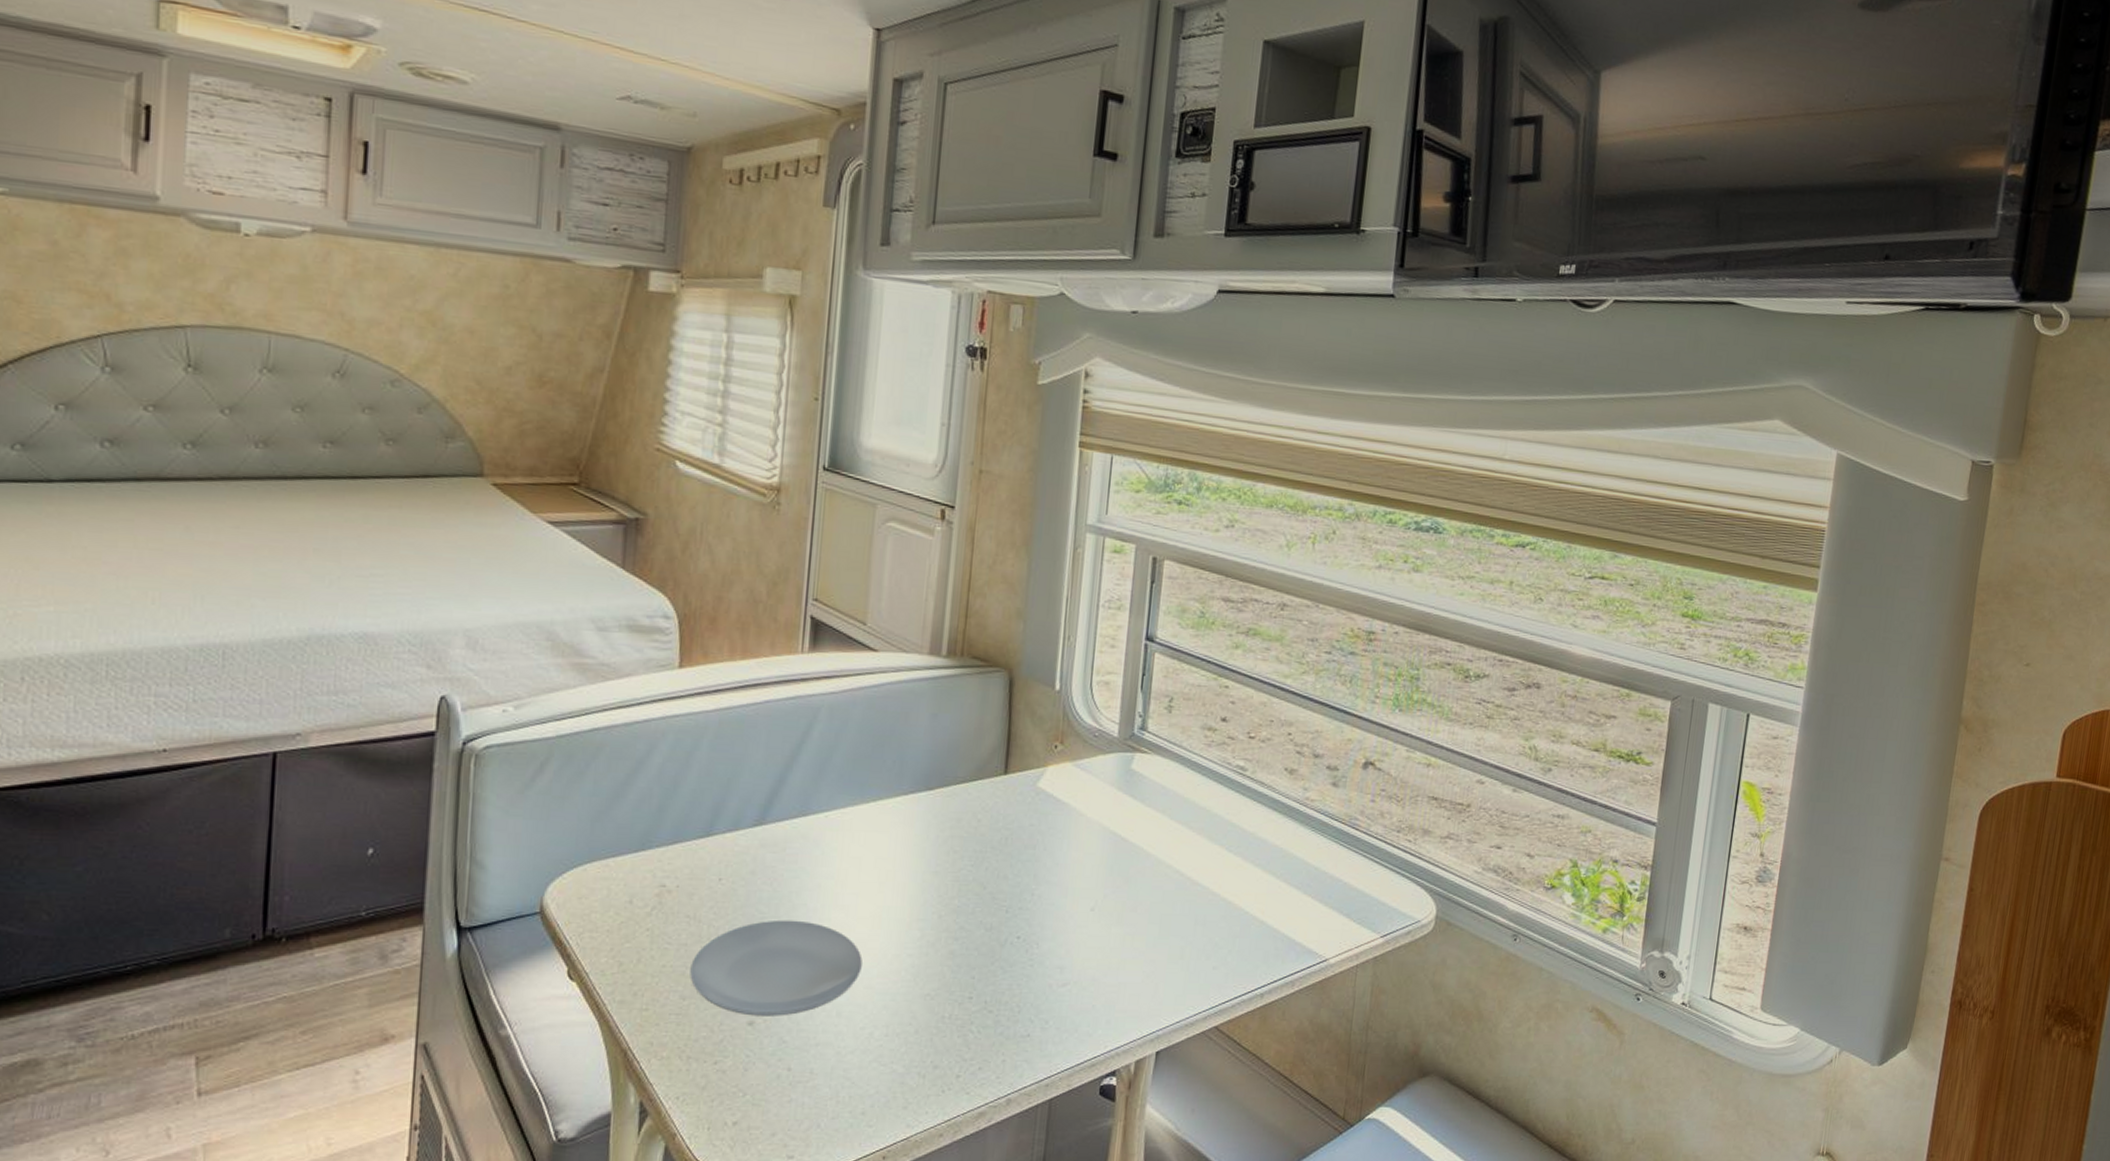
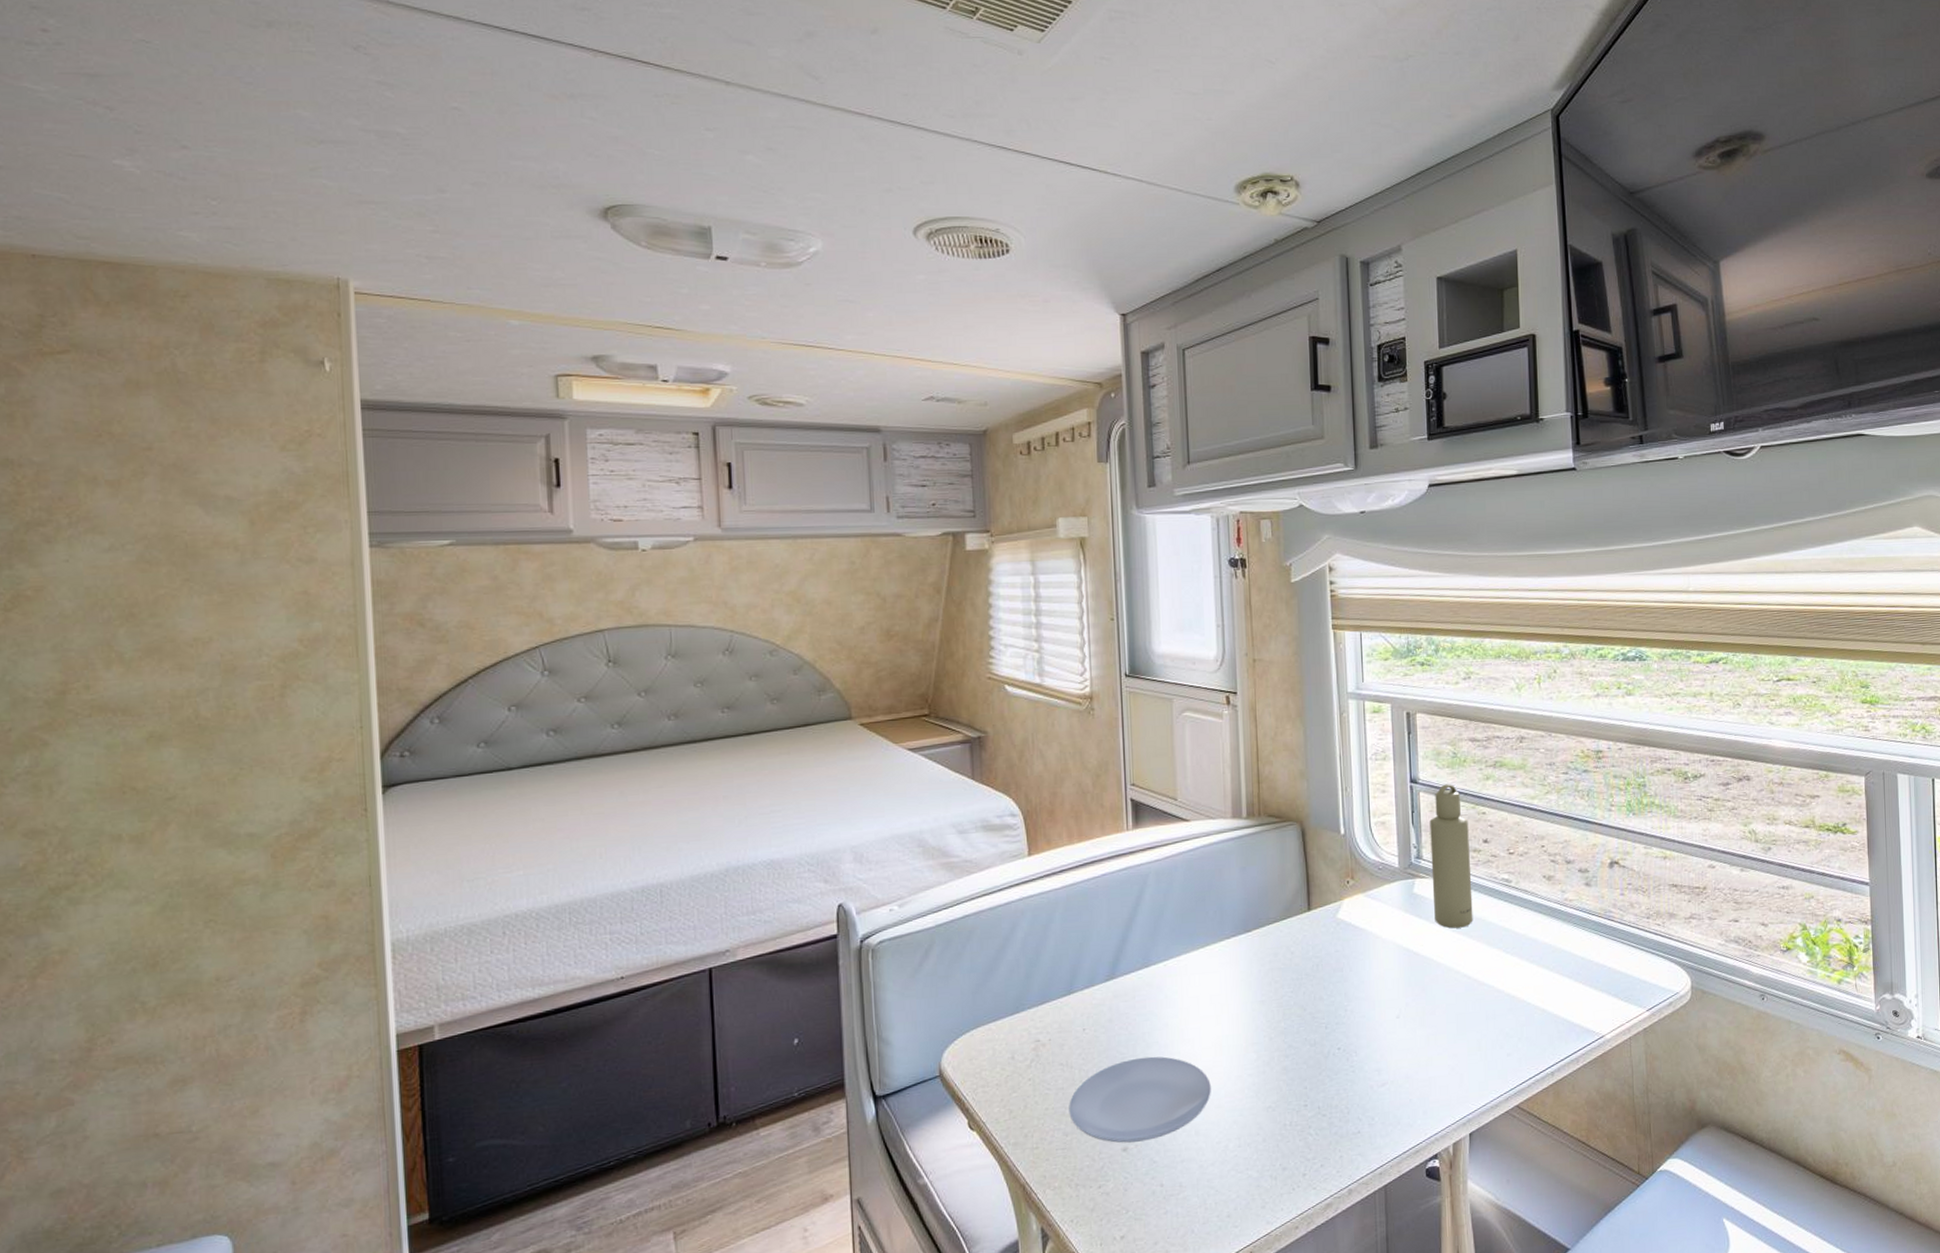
bottle: none [1151,647,1207,816] -> present [1430,784,1473,929]

